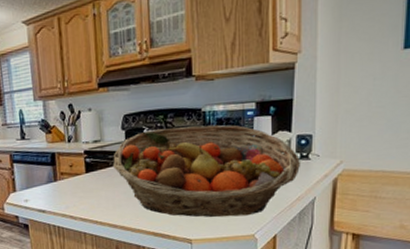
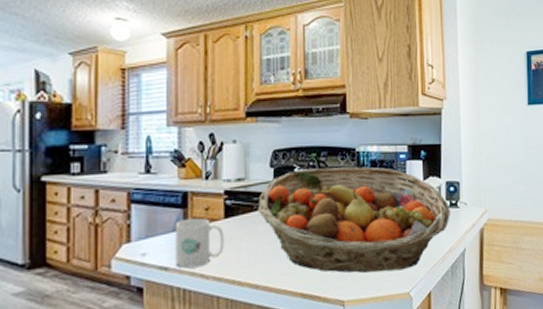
mug: none [47,172,87,212] -> present [175,217,225,269]

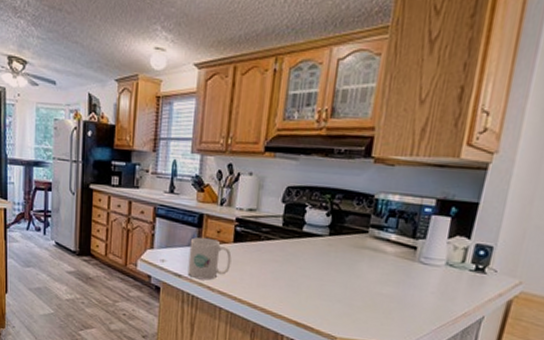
fruit basket: present [258,166,450,273] -> none [265,208,475,323]

